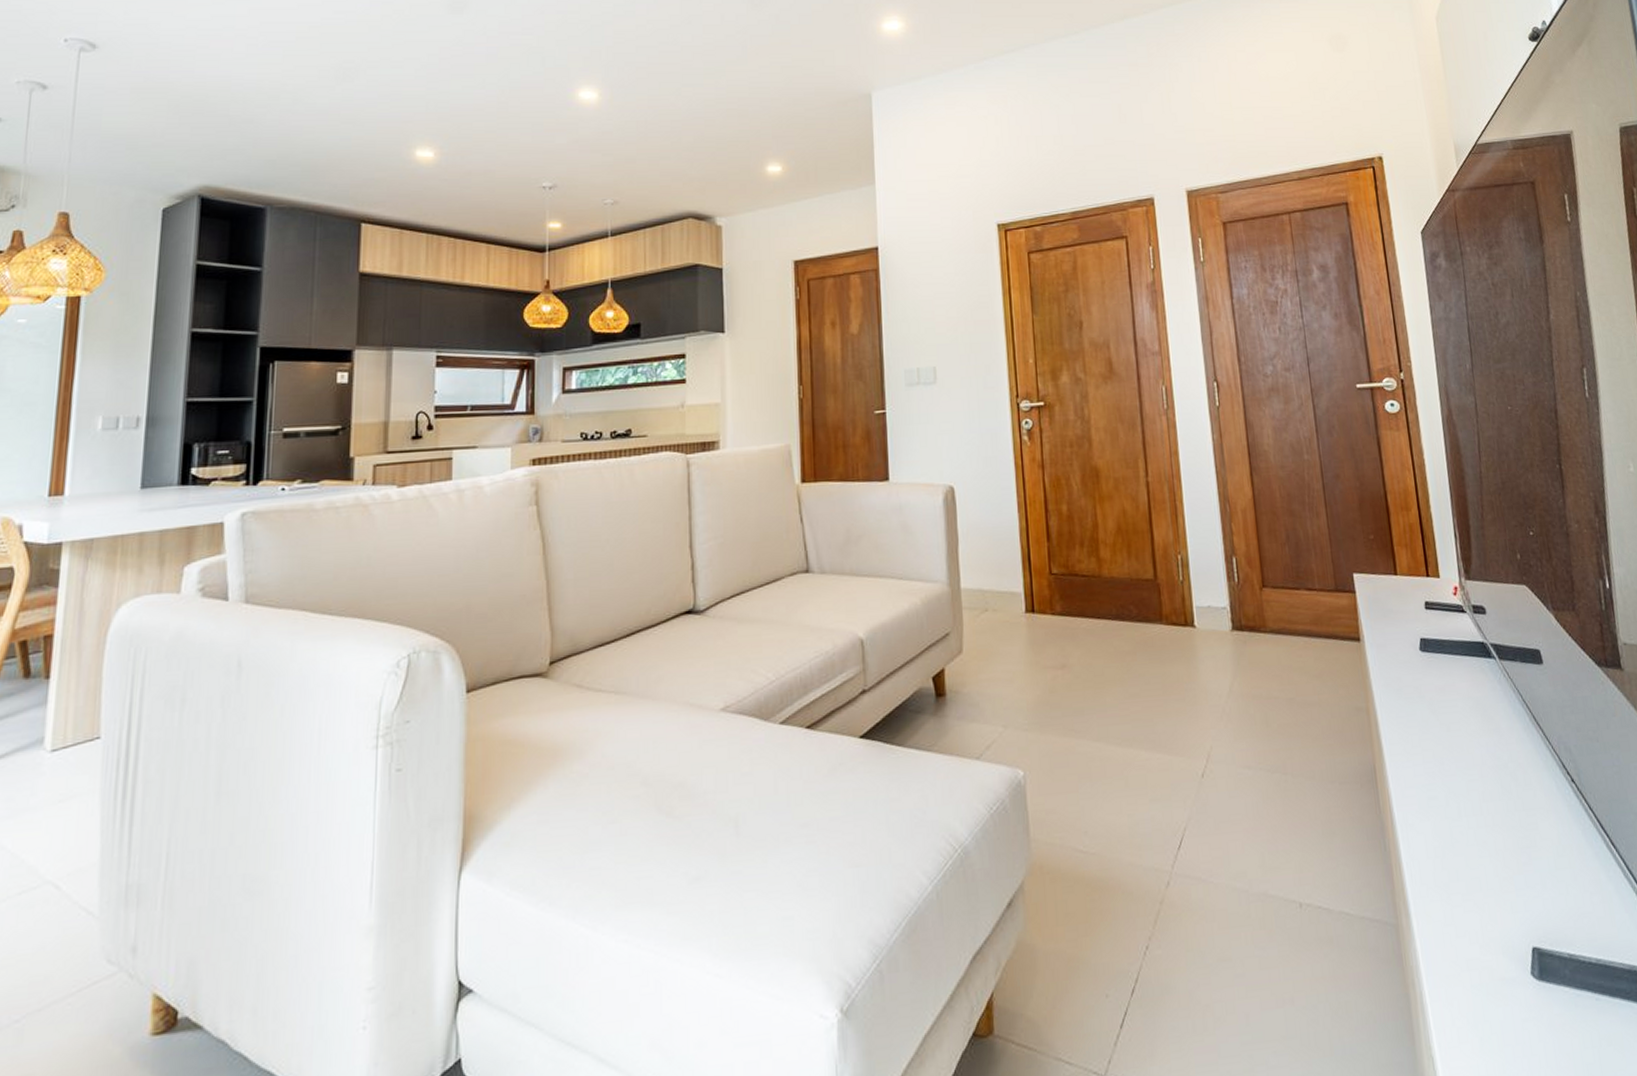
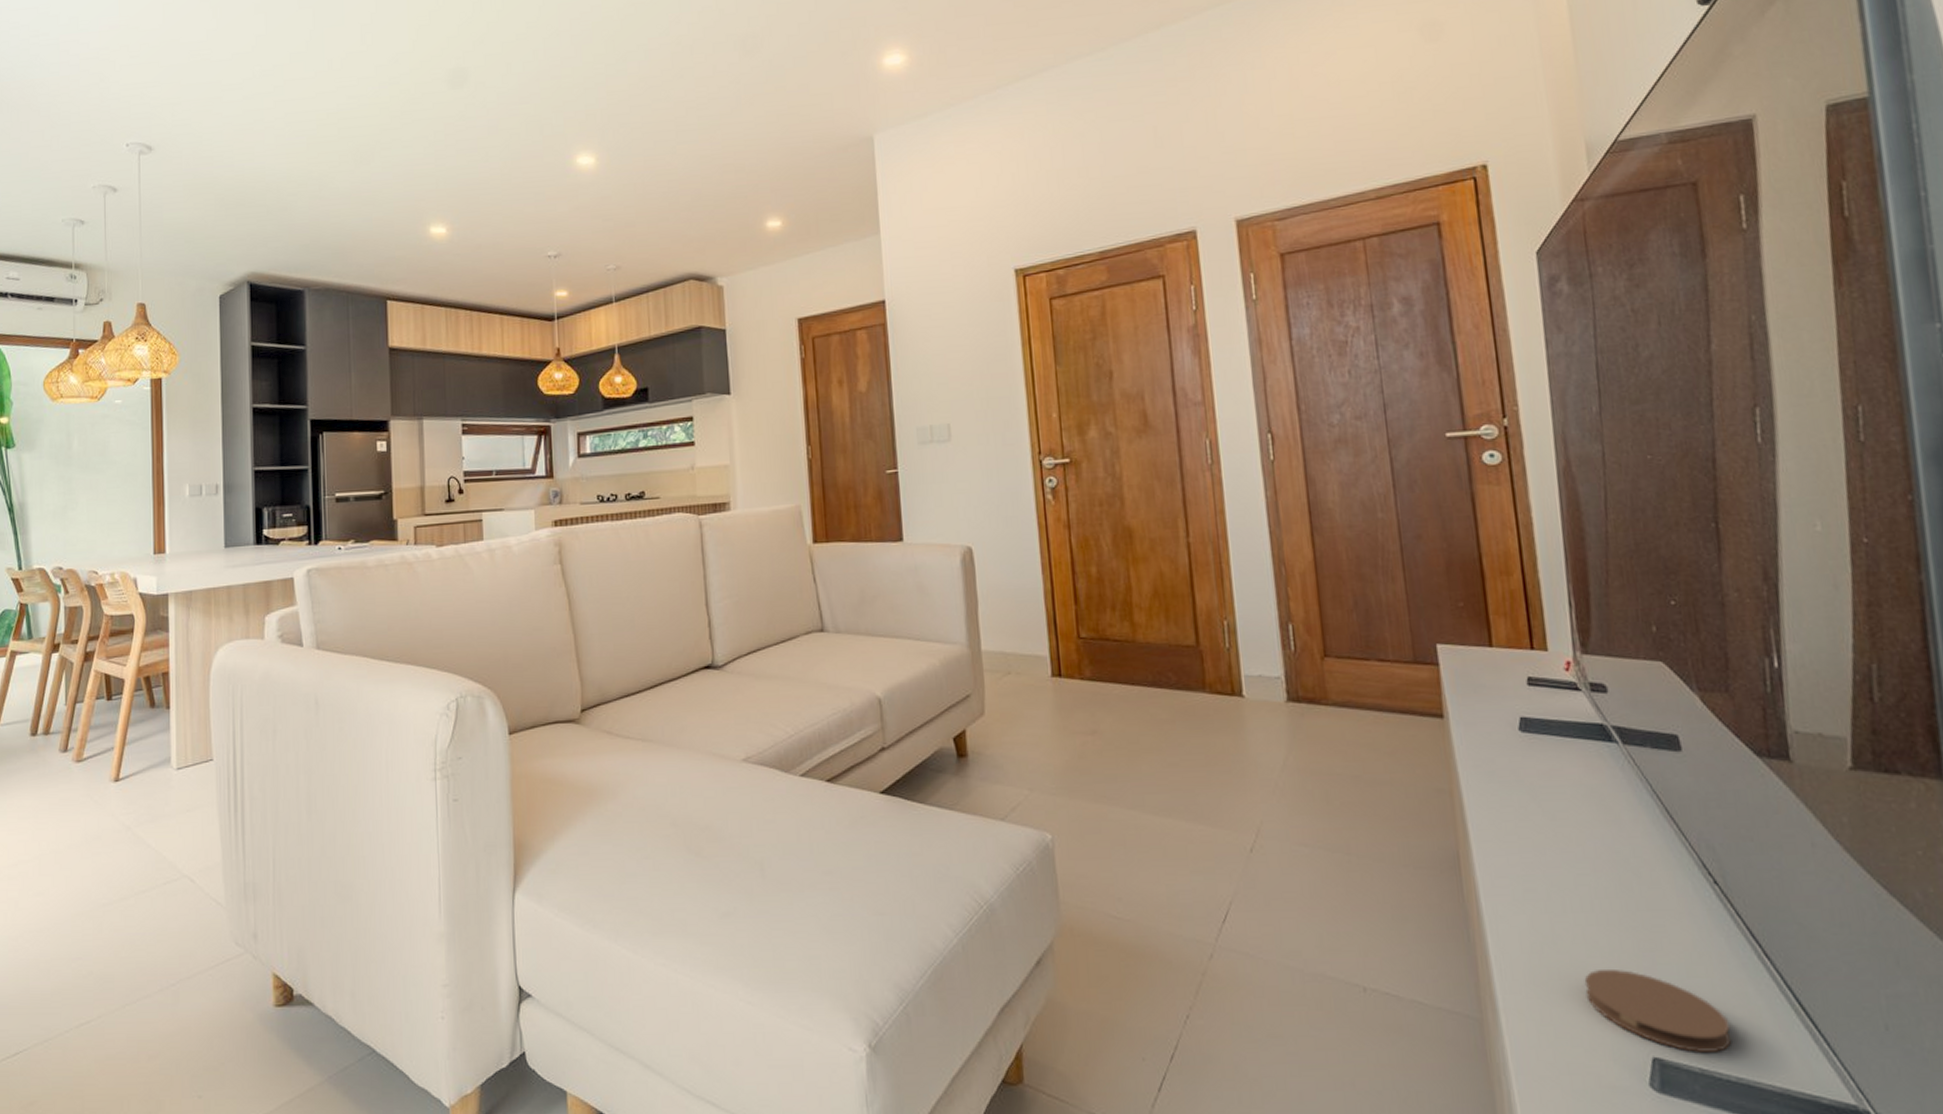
coaster: none [1477,867,1591,940] -> present [1584,970,1732,1054]

